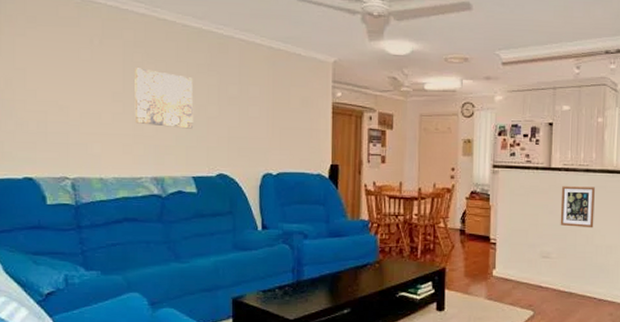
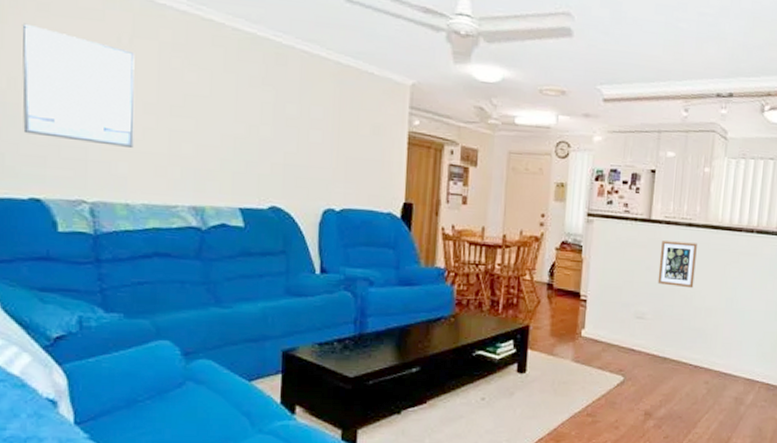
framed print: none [15,33,105,130] -> present [22,23,135,148]
wall art: present [134,68,194,129] -> none [171,75,243,152]

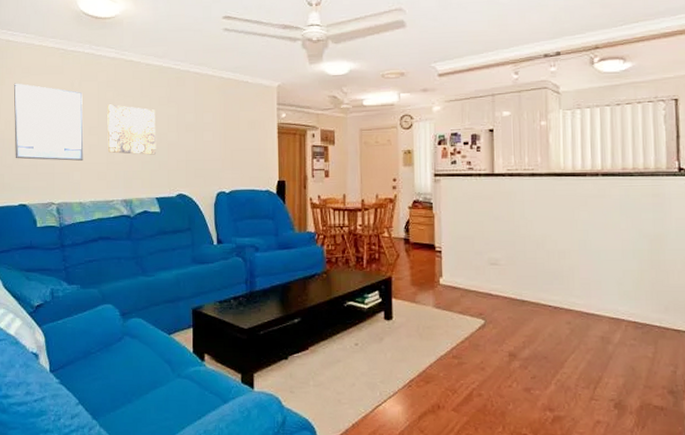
wall art: none [171,75,243,152] -> present [107,104,157,155]
picture frame: present [657,241,697,289] -> none [506,191,544,234]

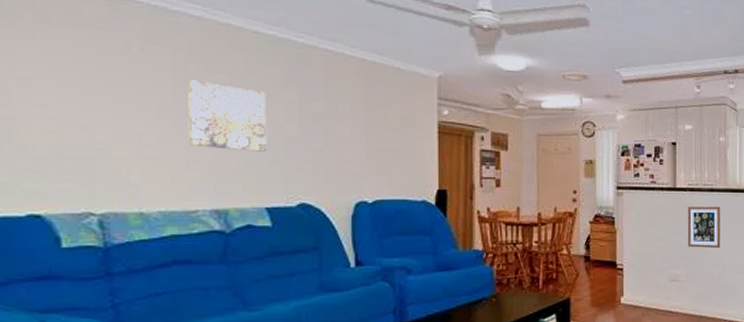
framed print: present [13,83,84,161] -> none [17,35,148,155]
picture frame: none [506,191,544,234] -> present [687,206,721,249]

